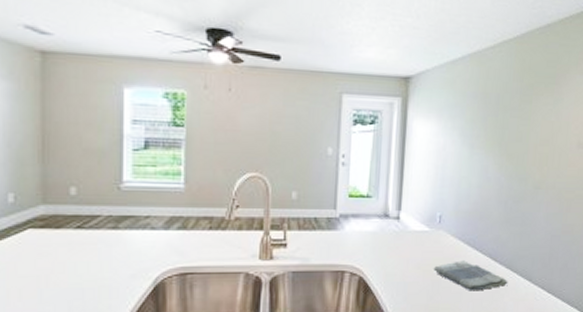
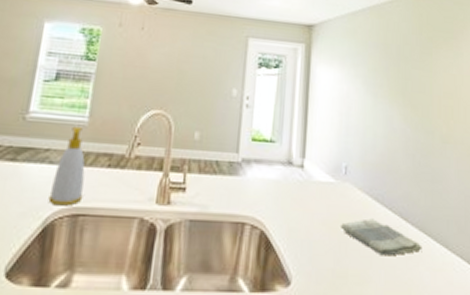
soap bottle: none [155,193,189,267] -> present [48,126,85,206]

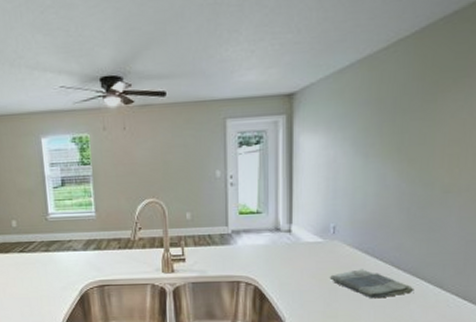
soap bottle: present [48,126,85,206] -> none [79,220,105,280]

